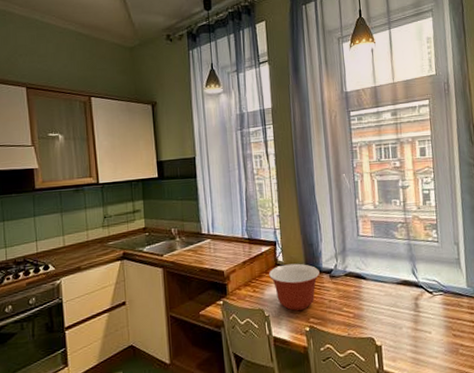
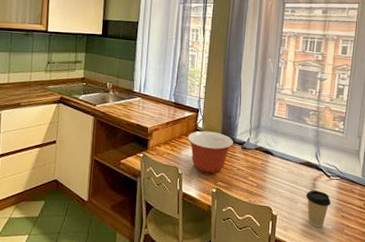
coffee cup: none [409,310,439,352] -> present [305,190,331,228]

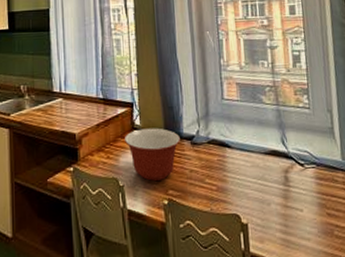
coffee cup: present [305,190,331,228] -> none [278,185,312,233]

